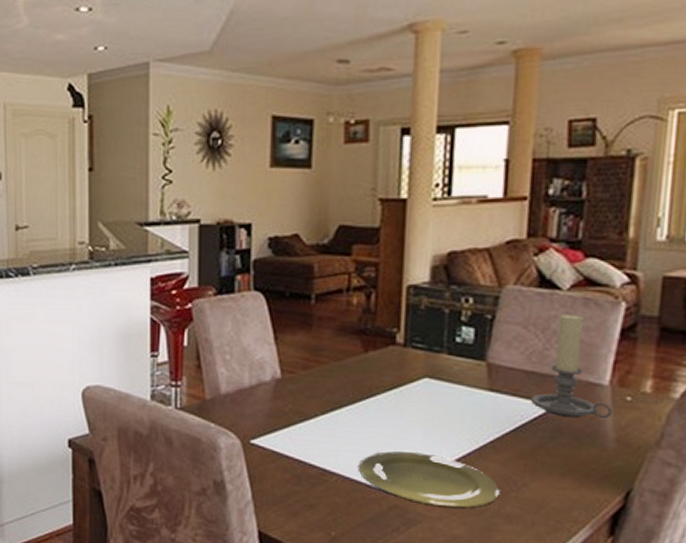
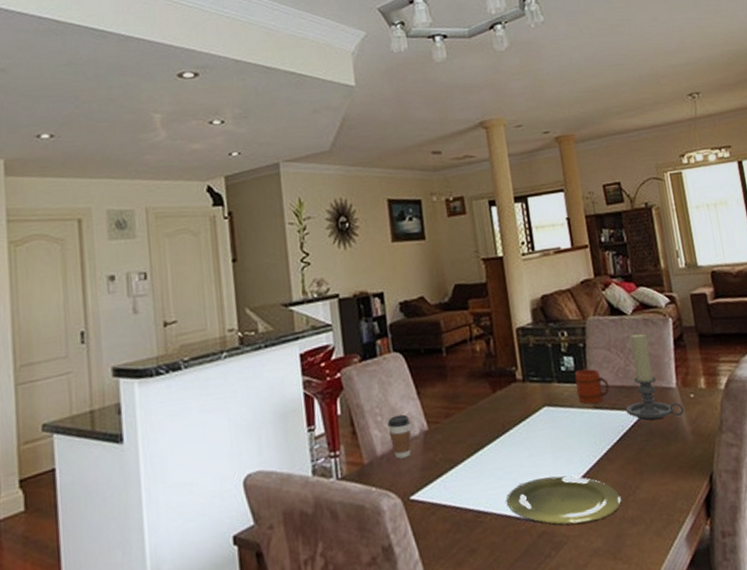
coffee cup: none [236,357,262,402] -> present [387,414,412,459]
mug: none [470,344,516,385] -> present [575,368,610,404]

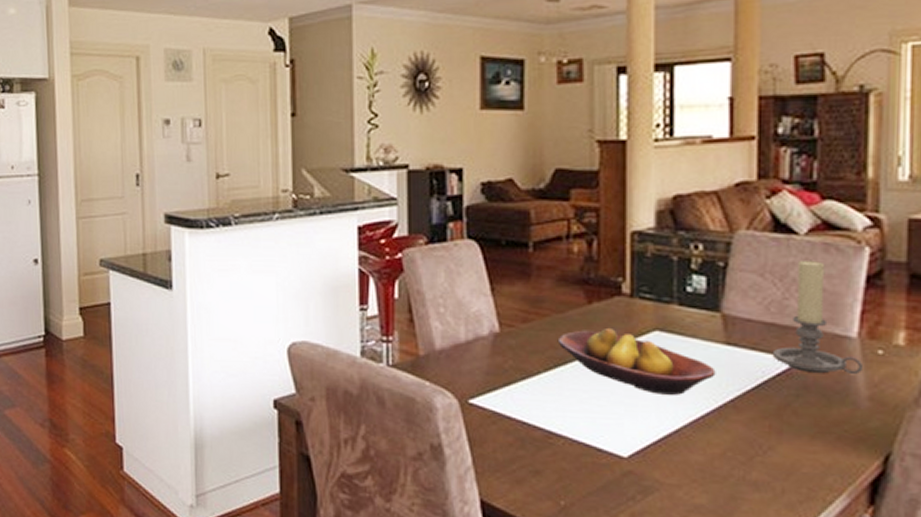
coffee cup: present [387,414,412,459] -> none [451,310,479,358]
fruit bowl: none [474,410,591,460] -> present [557,327,716,395]
plate: present [506,476,621,525] -> none [588,411,744,474]
mug: present [575,368,610,404] -> none [704,294,754,338]

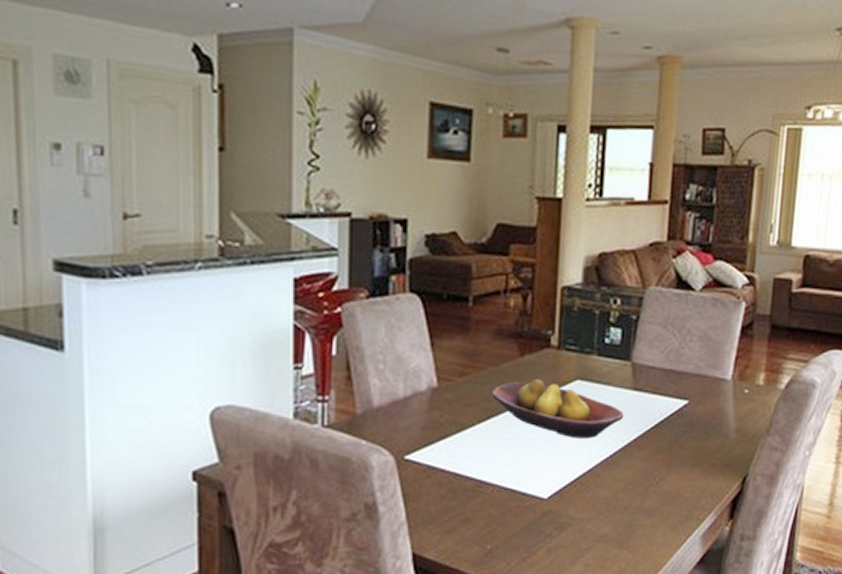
candle holder: present [772,260,864,374] -> none [668,313,734,412]

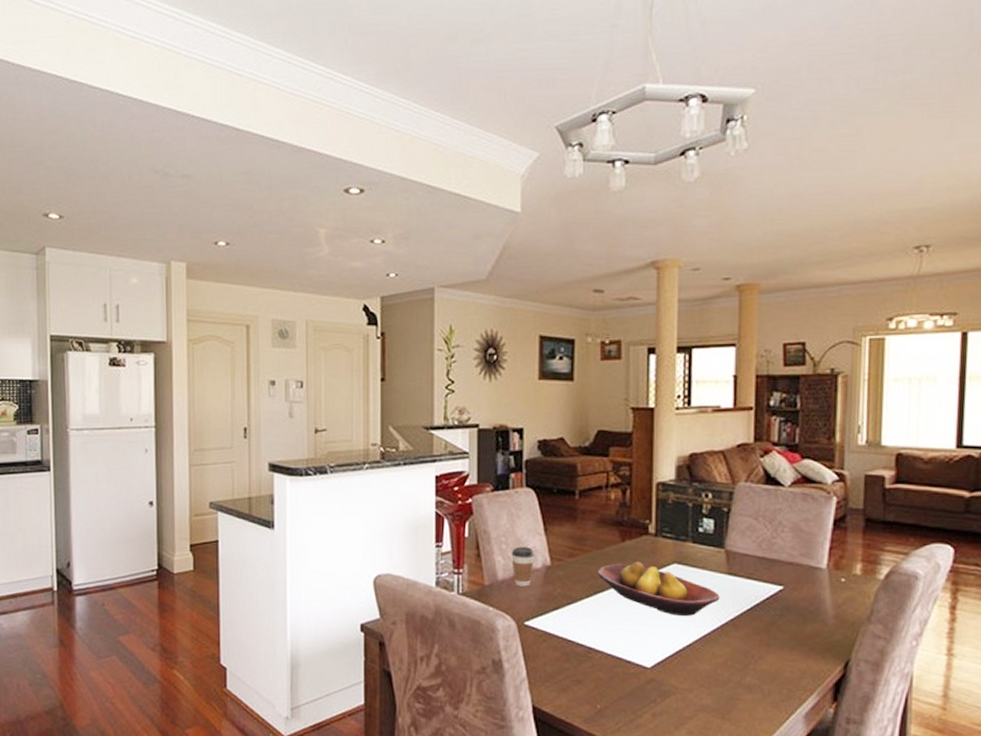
coffee cup: none [390,365,418,414] -> present [511,547,534,587]

